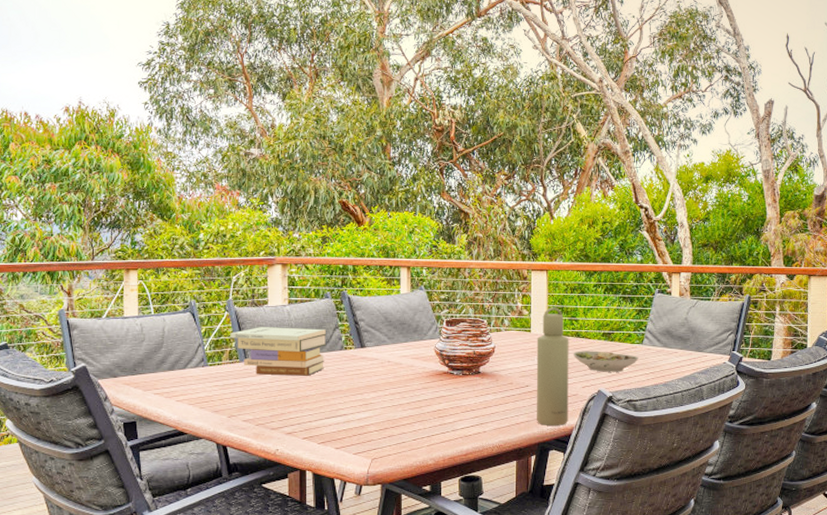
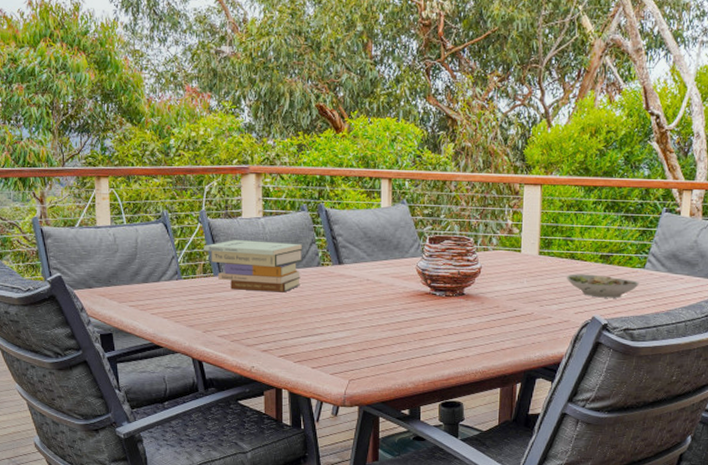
bottle: present [536,307,569,425] -> none [524,226,563,353]

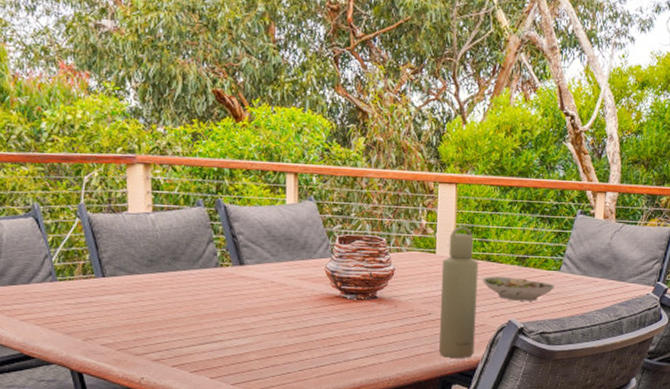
books: present [204,240,303,293] -> none [83,237,199,296]
bottle: none [524,226,563,353] -> present [439,226,479,358]

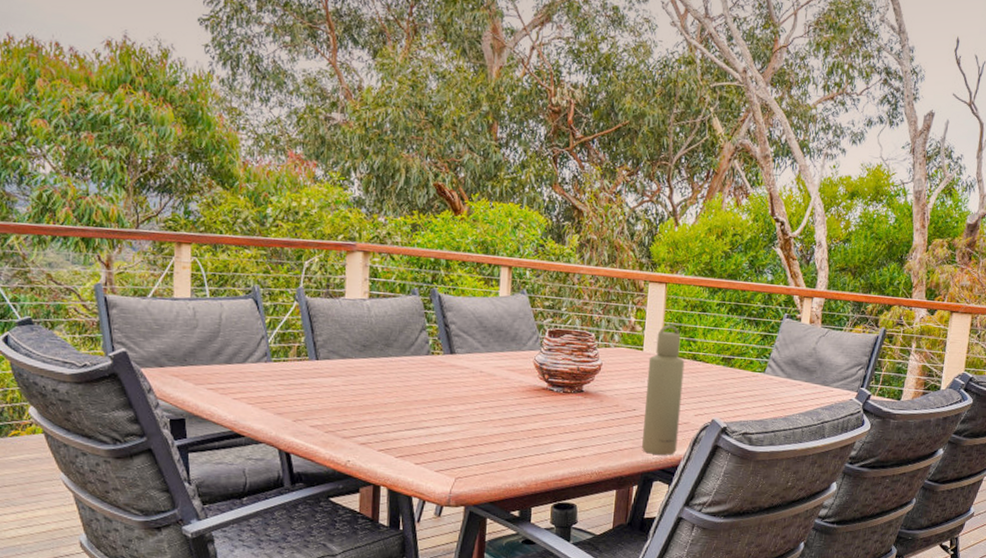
salad: present [483,276,555,301] -> none [688,375,759,402]

